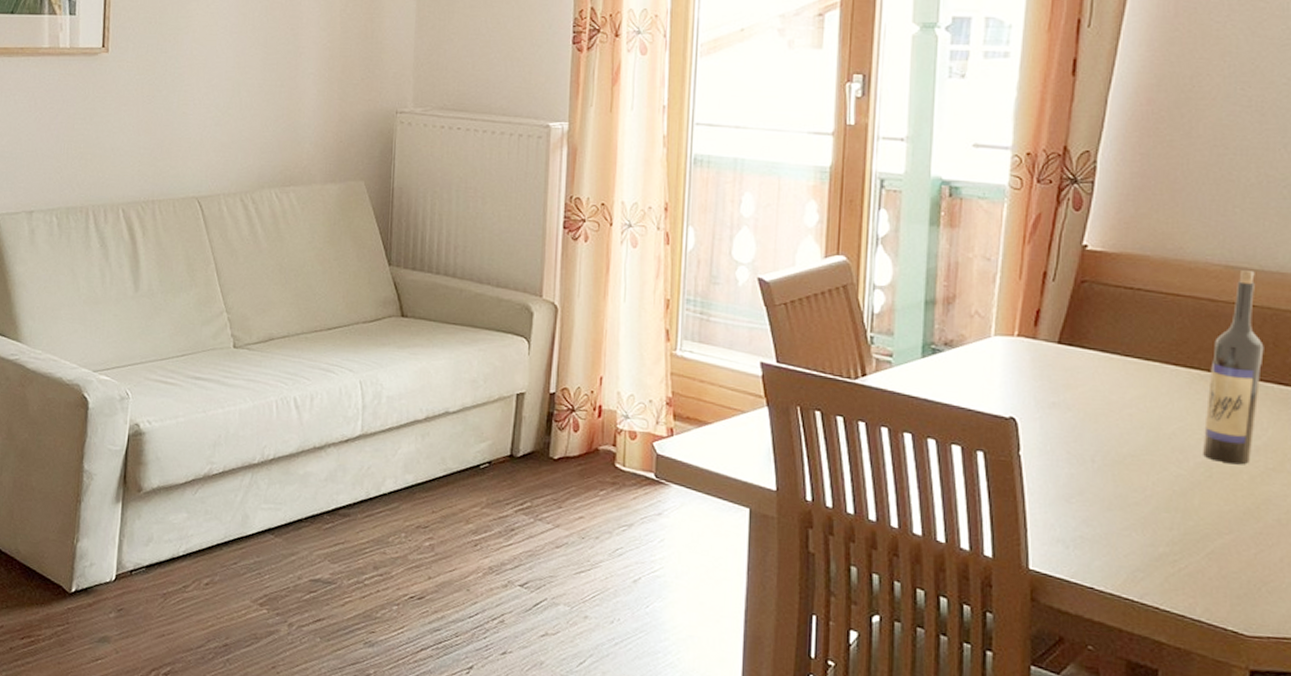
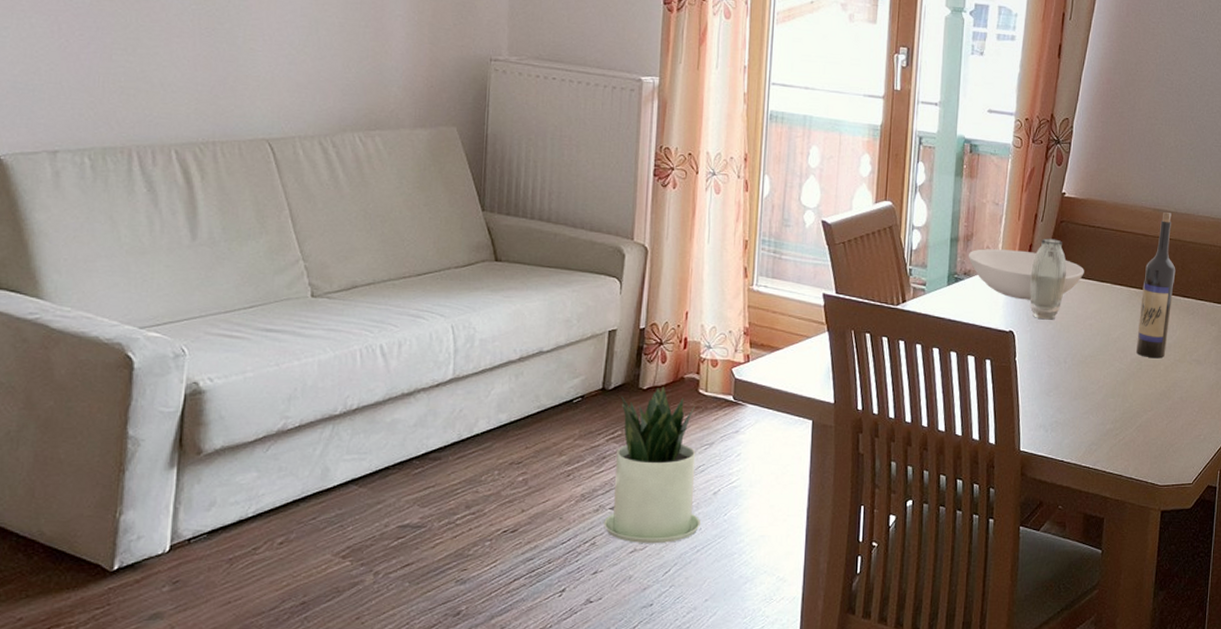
planter: none [513,457,619,631] -> present [604,386,701,544]
bowl: none [949,314,1119,380] -> present [968,249,1084,300]
vase: none [1038,302,1092,406] -> present [1030,238,1067,320]

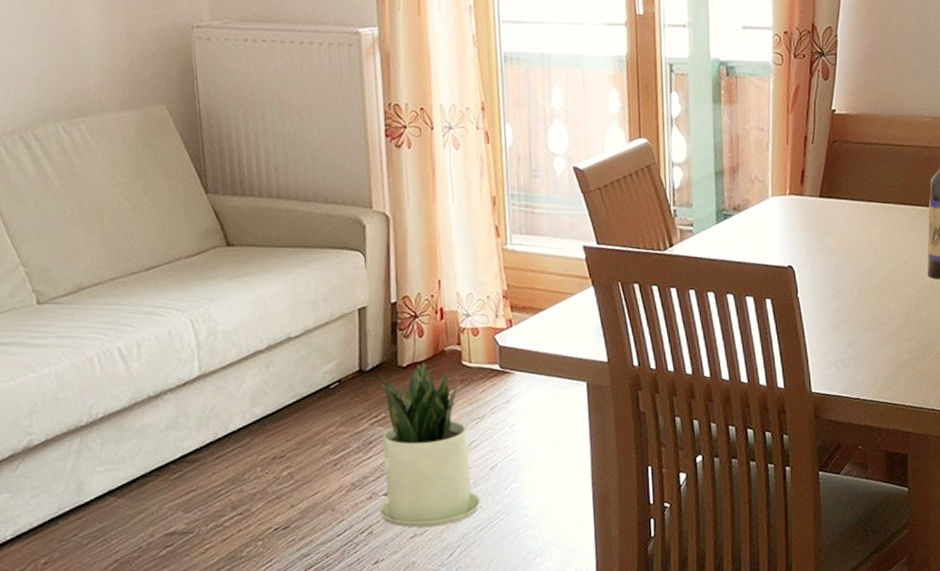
bowl: present [968,249,1084,300] -> none [735,177,864,231]
vase: present [1030,238,1067,320] -> none [805,161,845,250]

